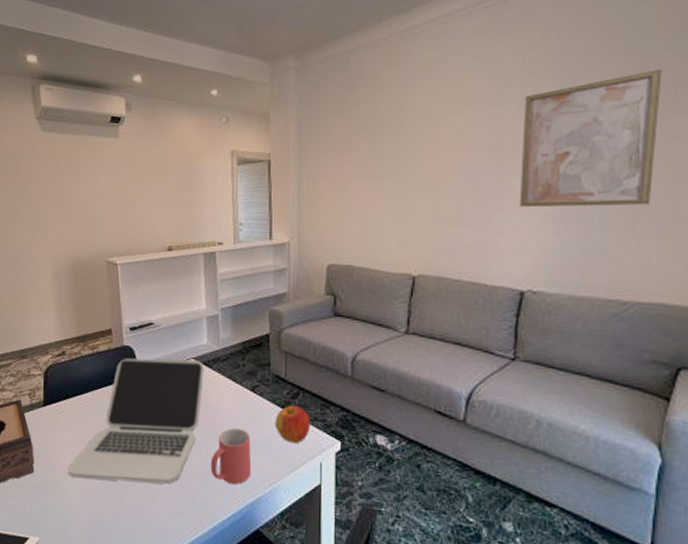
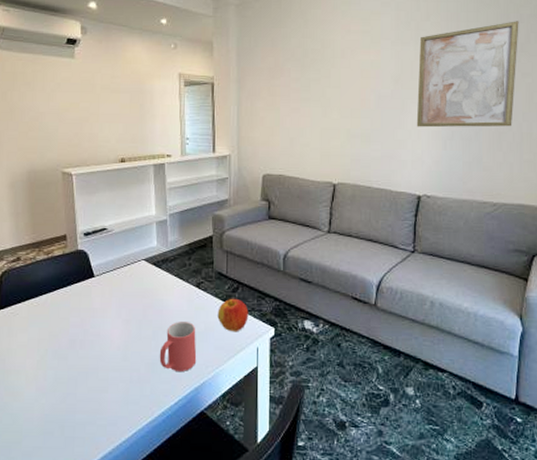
laptop: present [68,358,205,484] -> none [22,260,154,377]

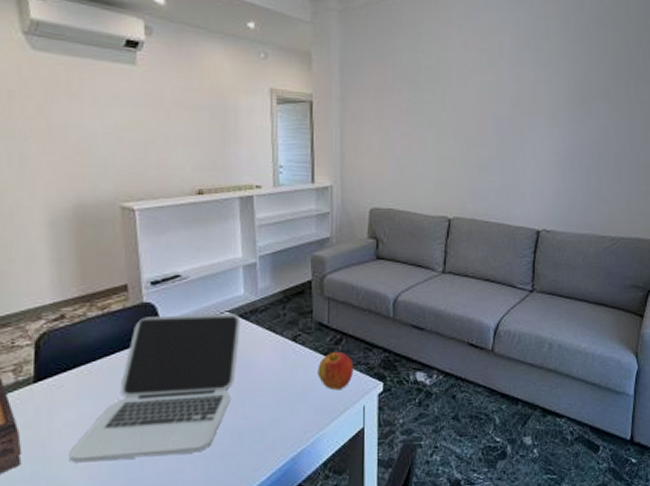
laptop: none [22,260,154,377] -> present [69,312,241,463]
mug: present [159,322,197,373] -> none [247,382,293,442]
wall art: present [416,21,519,128] -> none [536,45,638,157]

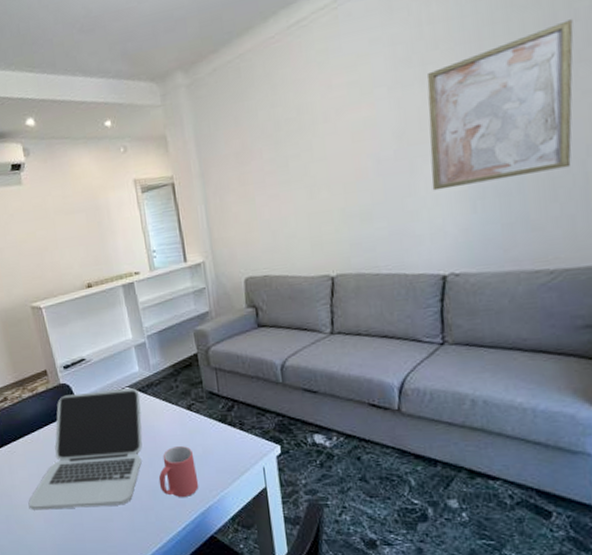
mug: none [247,382,293,442] -> present [158,446,199,498]
apple: present [317,351,354,391] -> none [214,417,250,453]
wall art: none [536,45,638,157] -> present [427,19,574,191]

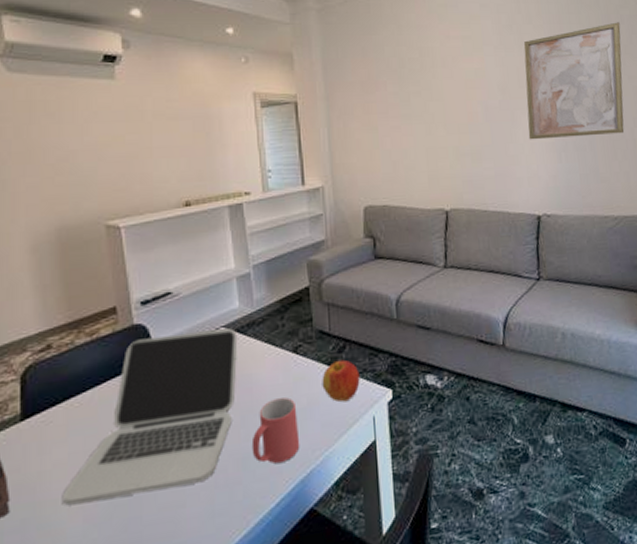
apple: none [214,417,250,453] -> present [322,359,360,402]

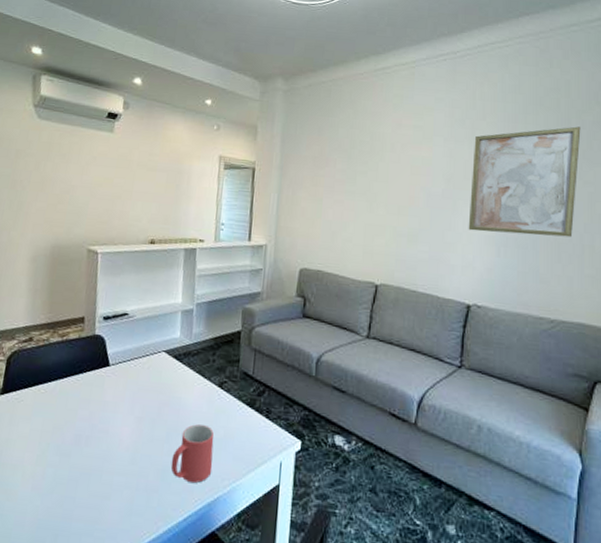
laptop: present [61,327,238,506] -> none [19,347,175,482]
apple: present [322,359,360,402] -> none [239,402,274,443]

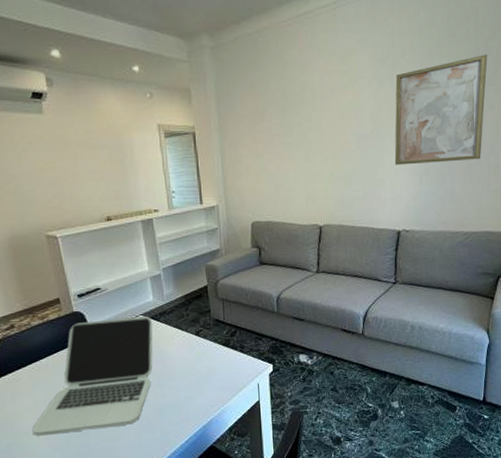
laptop: none [19,347,175,482] -> present [32,315,153,436]
mug: present [170,424,214,484] -> none [166,368,203,414]

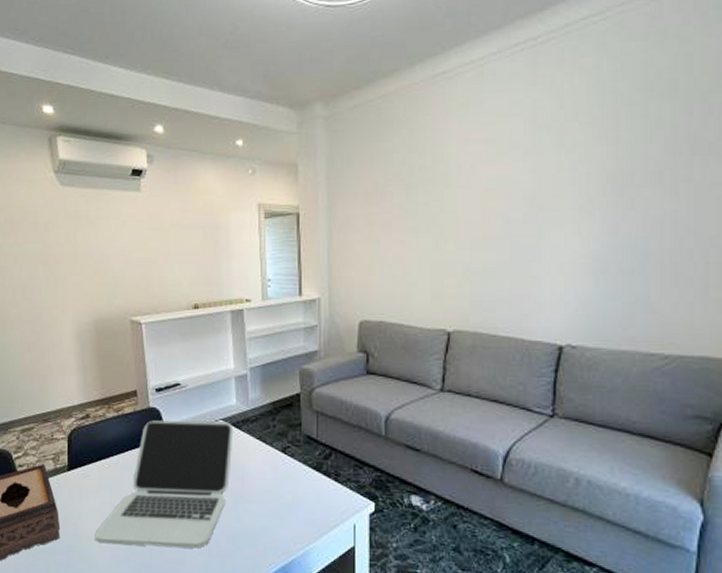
wall art: present [394,54,488,166] -> none [558,113,707,259]

